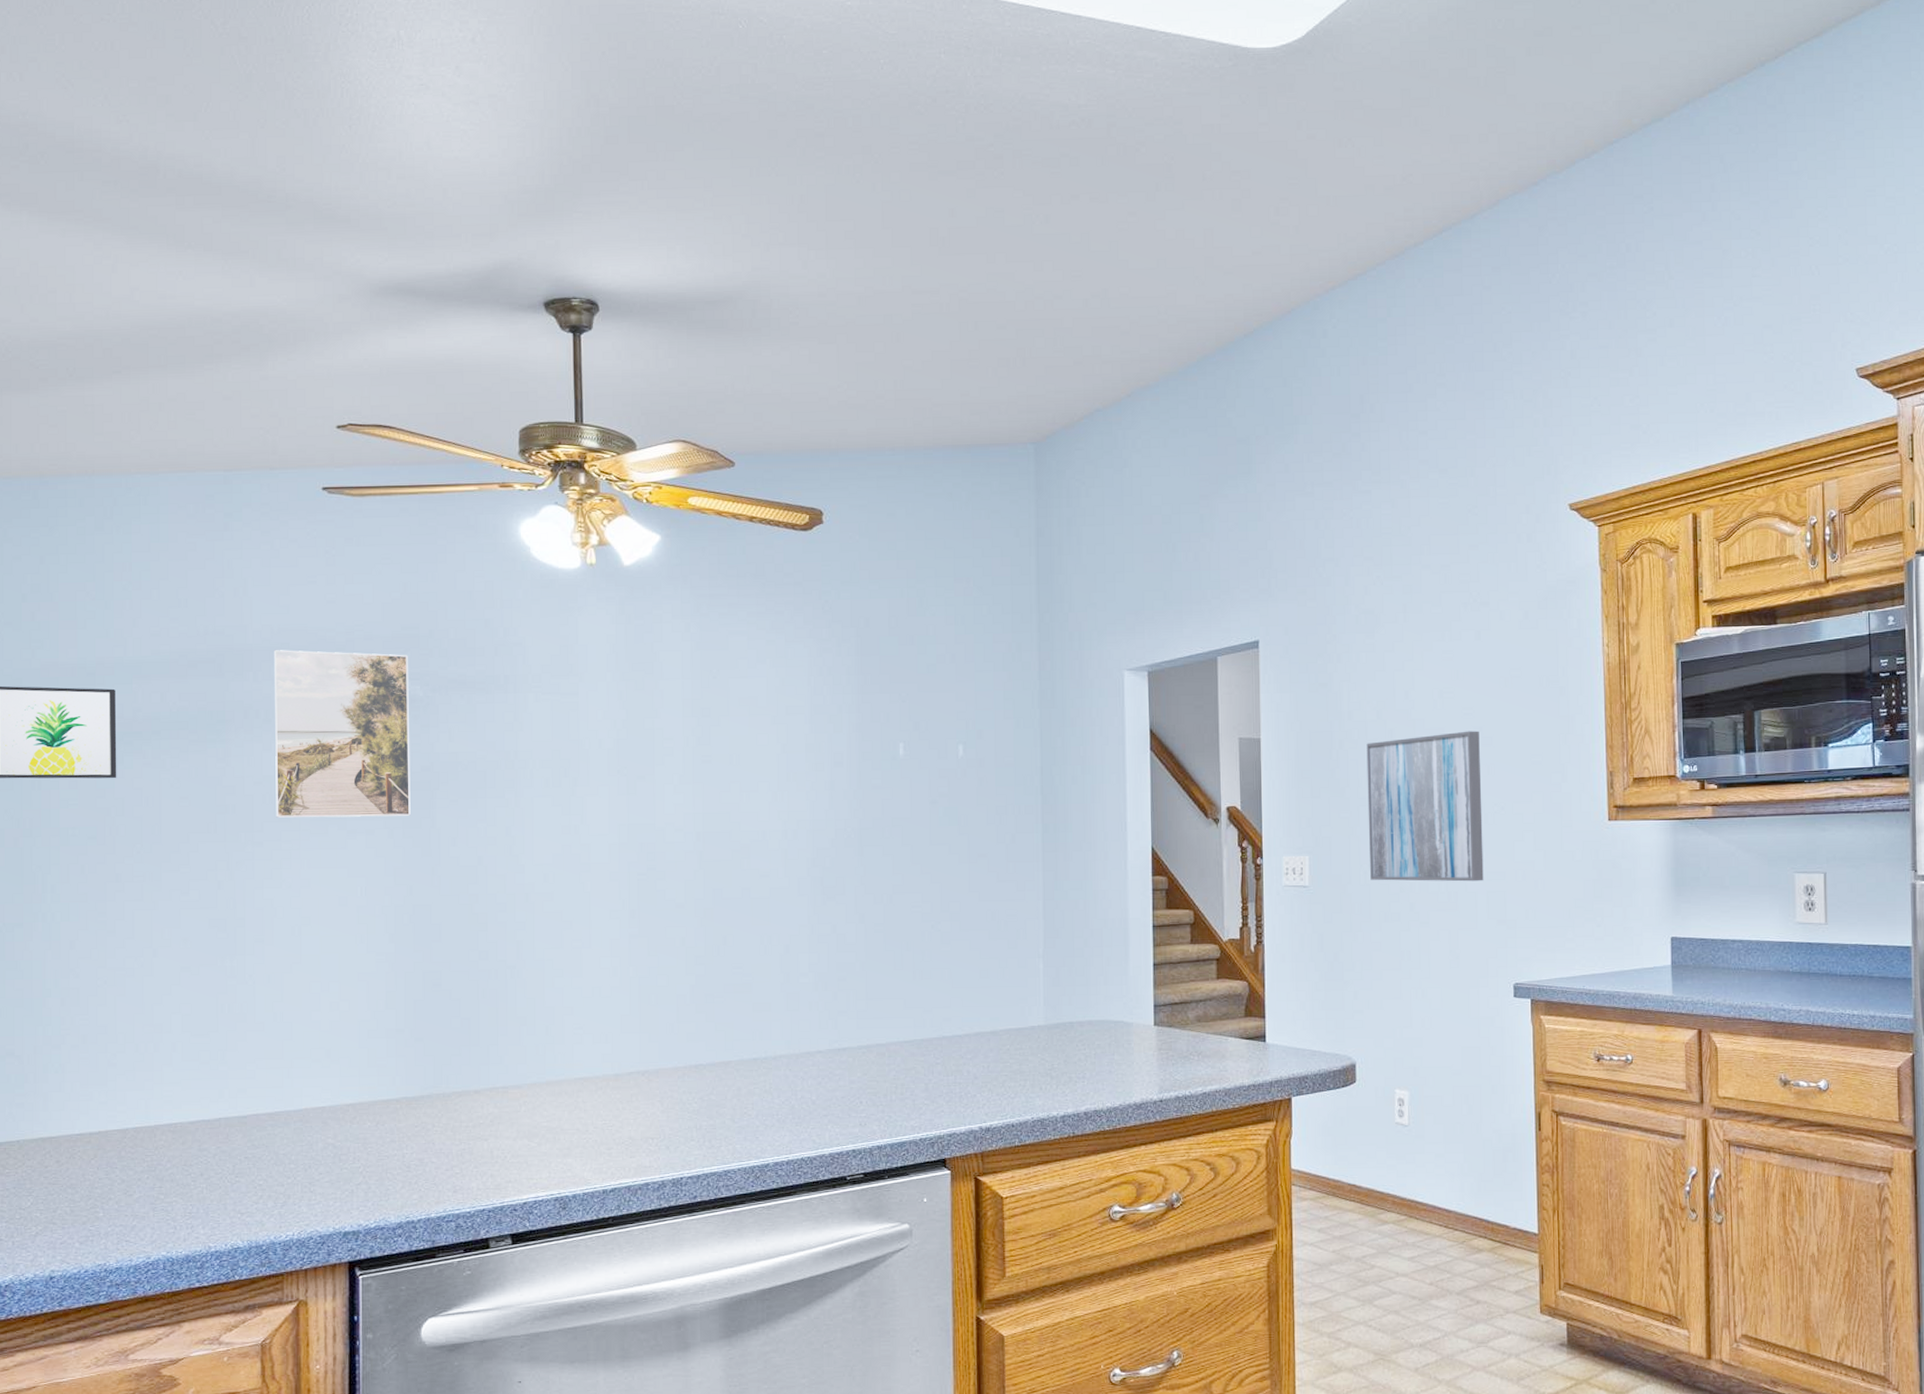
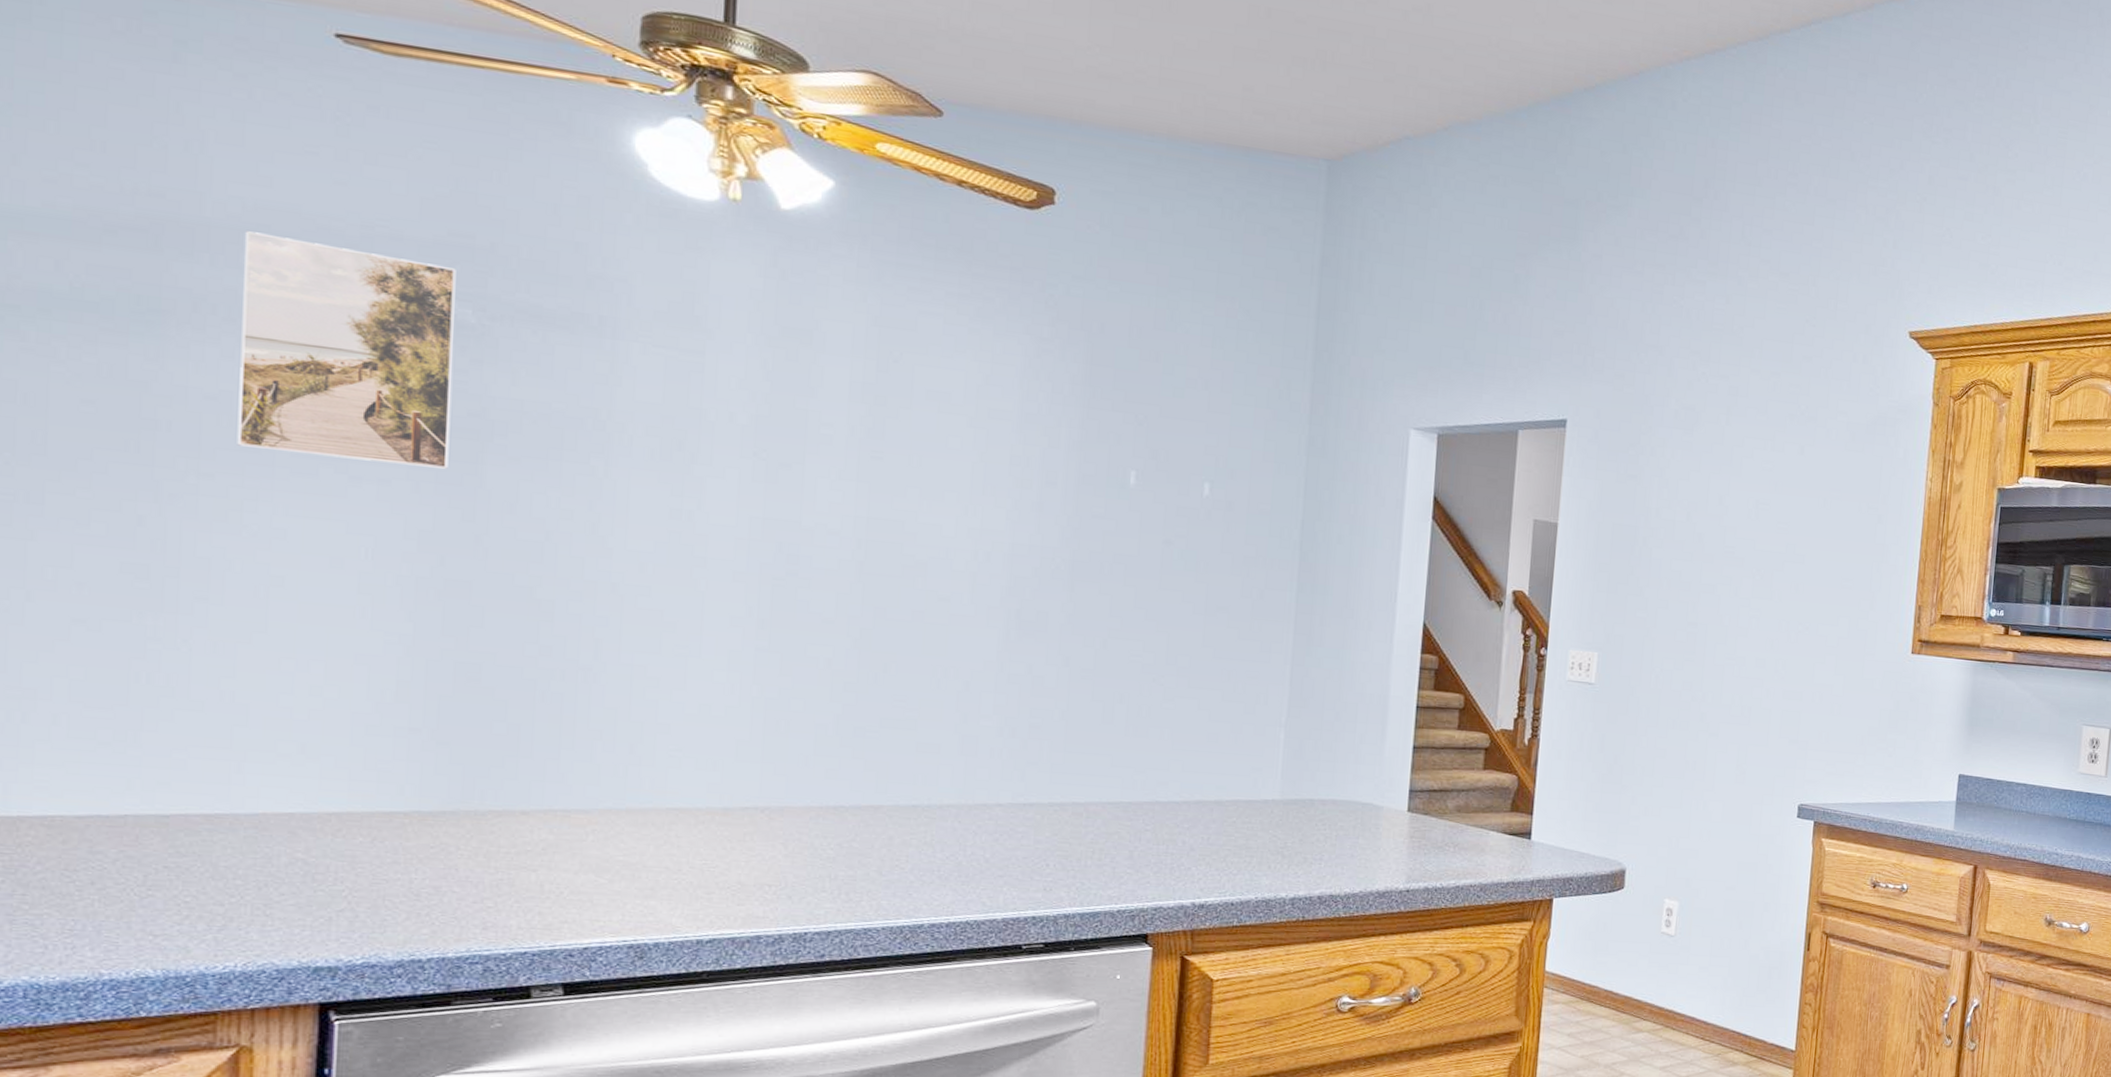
wall art: present [1366,731,1484,882] -> none [1662,543,1792,699]

